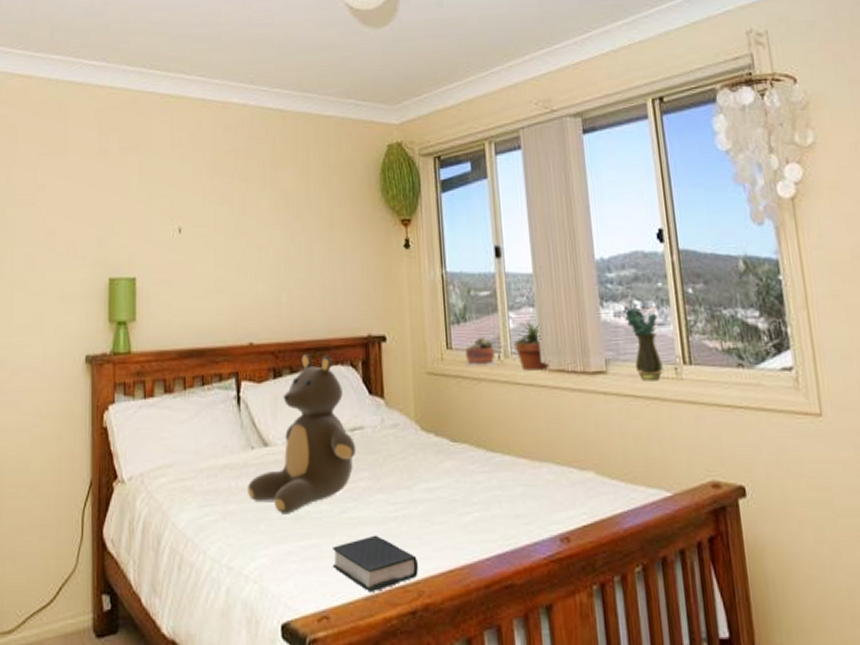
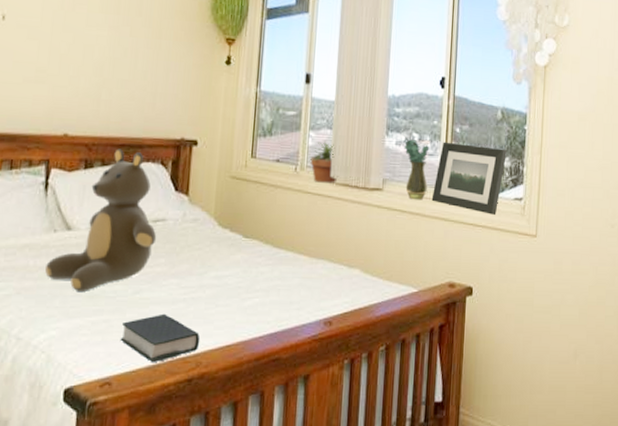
succulent plant: present [465,336,497,368] -> none [265,150,293,177]
picture frame: none [670,306,761,393] -> present [431,141,508,216]

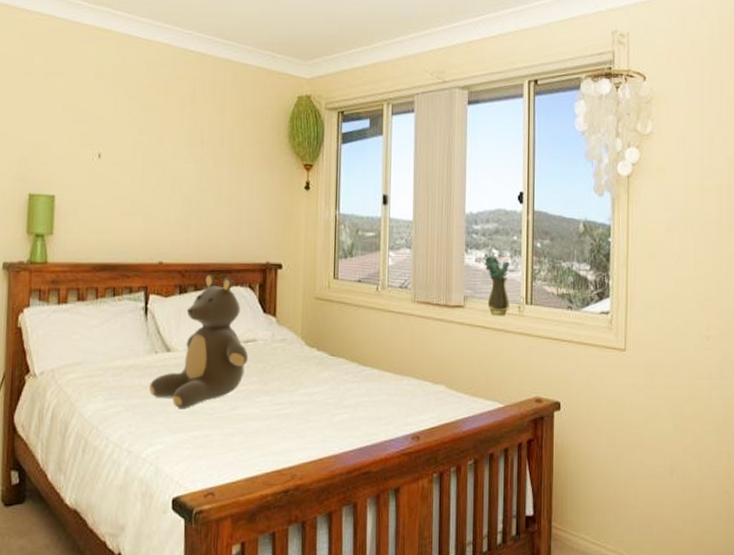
book: present [120,313,200,363] -> none [220,429,294,475]
potted plant: present [309,141,338,183] -> none [390,261,419,302]
picture frame: present [431,141,508,216] -> none [514,257,592,330]

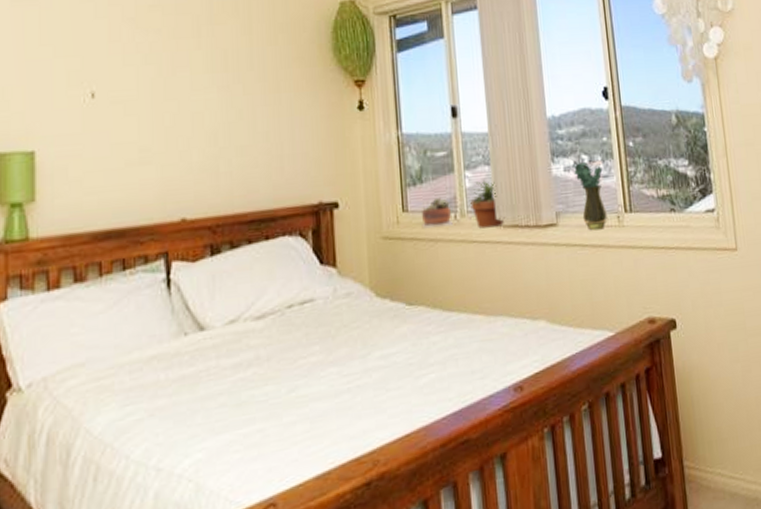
teddy bear: present [150,274,249,408] -> none [180,225,307,401]
succulent plant: none [348,270,375,297] -> present [421,197,453,229]
potted plant: none [390,261,419,302] -> present [469,180,505,229]

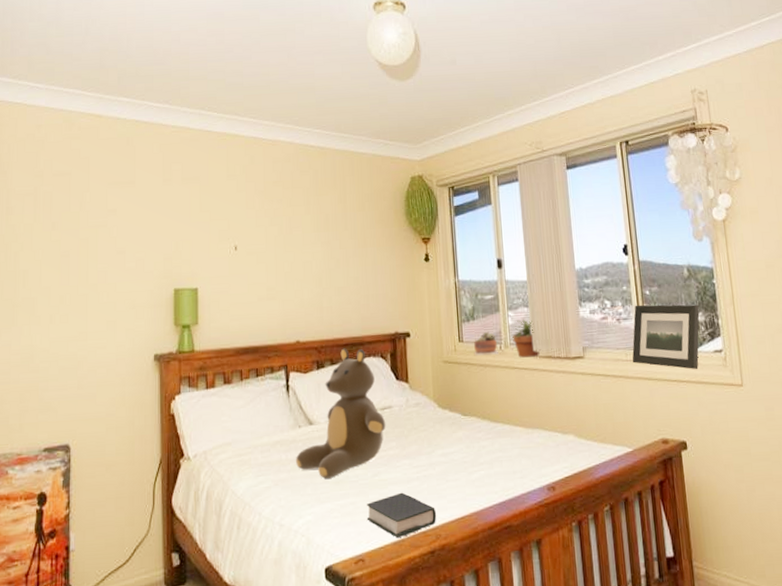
teddy bear: none [180,225,307,401] -> present [296,348,386,479]
book: none [279,410,374,471] -> present [366,492,437,539]
vase: present [572,159,608,231] -> none [596,304,627,364]
picture frame: none [613,157,690,234] -> present [632,304,700,370]

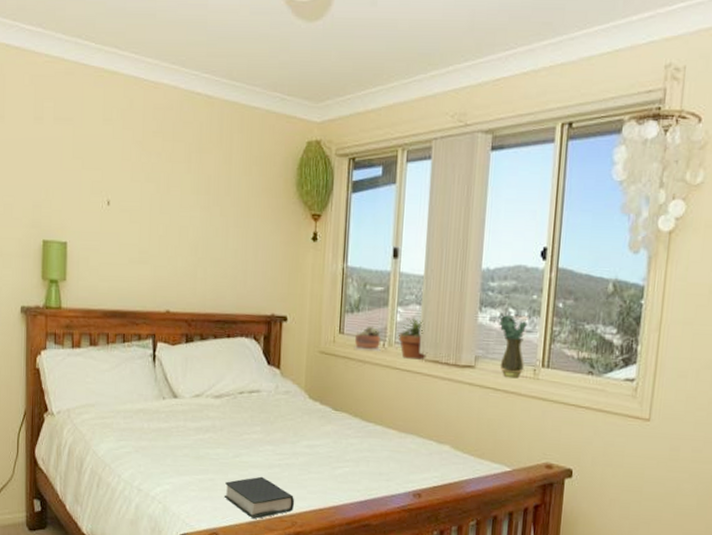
teddy bear: present [296,348,386,479] -> none [158,324,253,453]
vase: none [596,304,627,364] -> present [498,311,528,379]
picture frame: present [632,304,700,370] -> none [528,317,619,397]

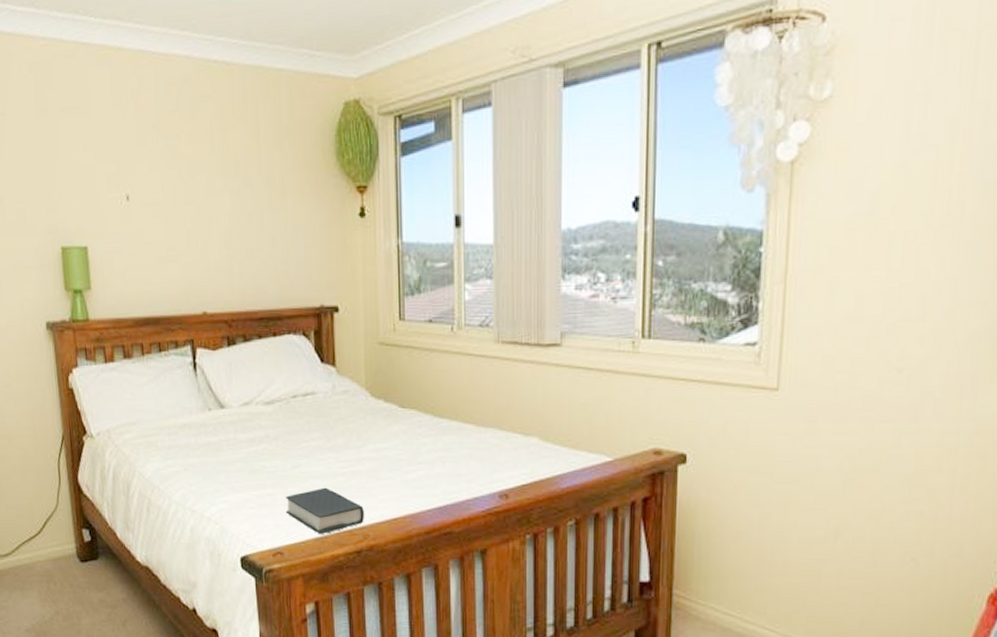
succulent plant: present [353,326,381,353] -> none [417,308,449,339]
potted plant: present [397,317,428,360] -> none [467,294,504,342]
vase: present [498,311,528,379] -> none [585,277,621,354]

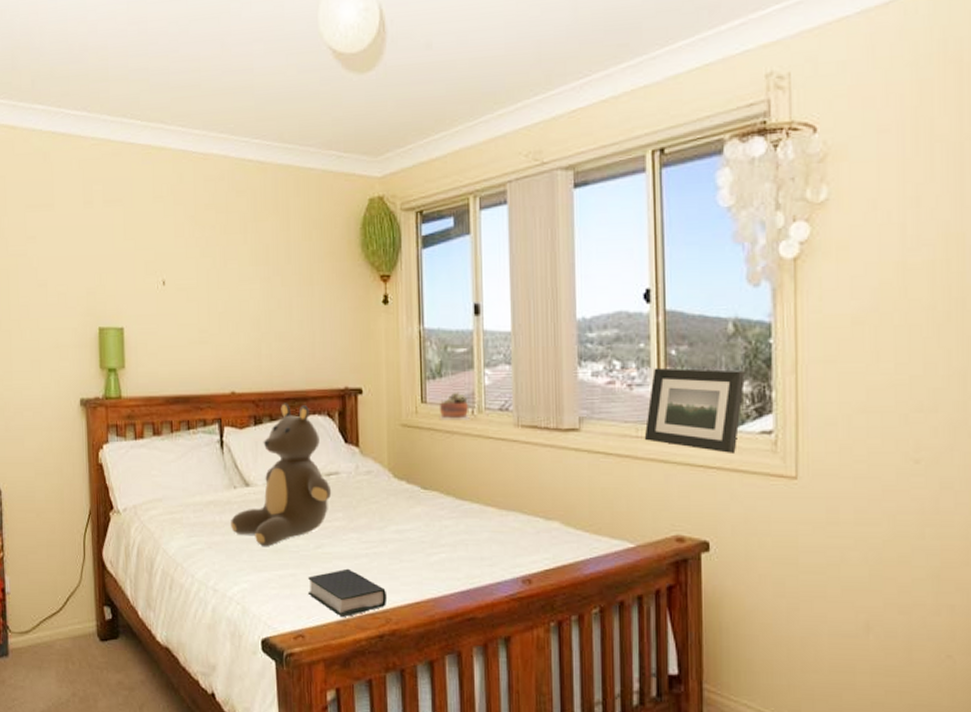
teddy bear: none [206,322,309,467] -> present [231,403,332,546]
succulent plant: none [417,308,449,339] -> present [439,392,470,422]
picture frame: none [626,279,734,367] -> present [644,367,746,455]

